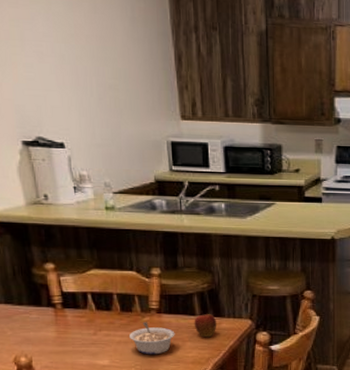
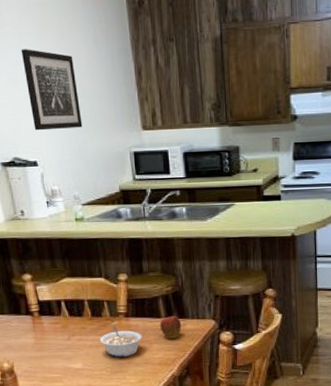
wall art: none [48,20,116,111] -> present [21,49,83,131]

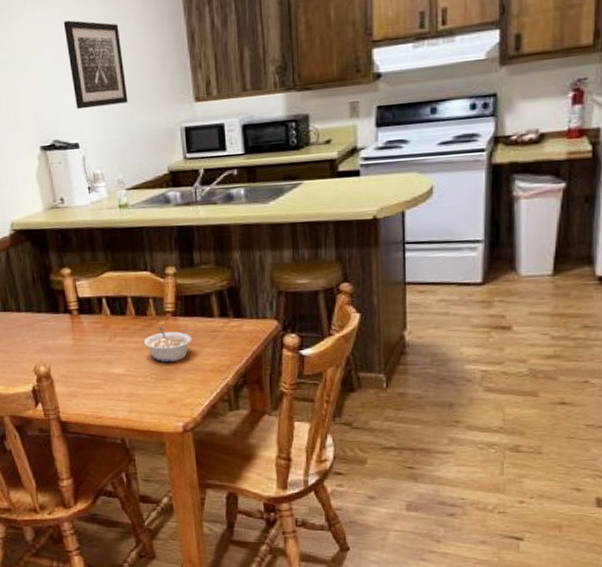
fruit: present [159,313,182,339] -> none [212,312,238,341]

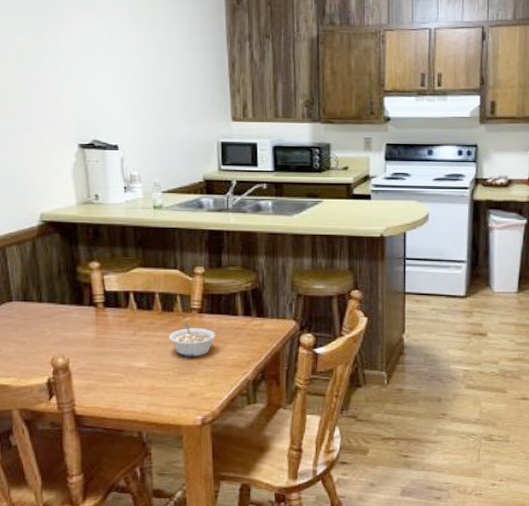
wall art: present [63,20,128,110] -> none [112,34,170,115]

